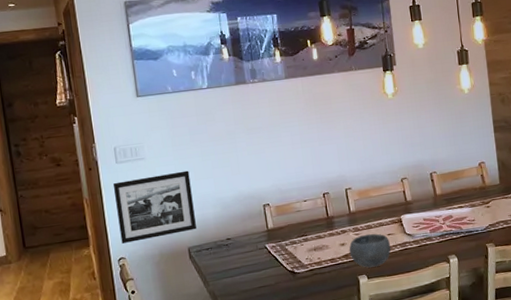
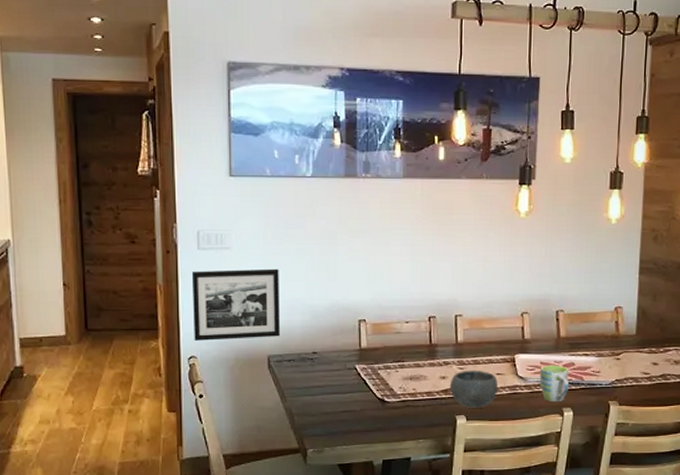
mug: none [423,219,451,252] -> present [539,365,569,401]

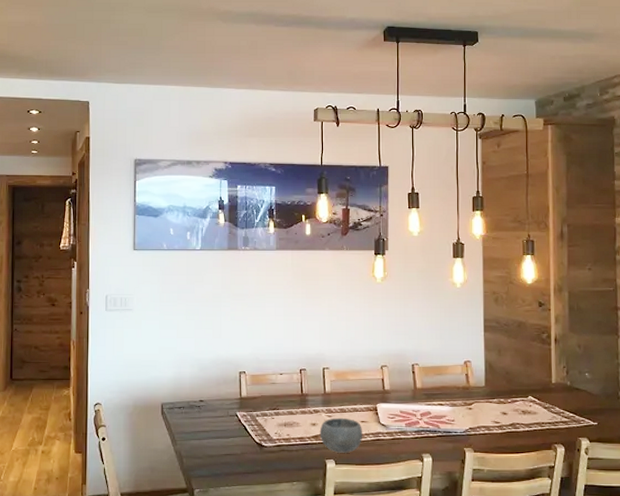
picture frame: present [191,268,280,341] -> none [99,327,172,389]
mug: present [539,365,569,401] -> none [399,413,426,448]

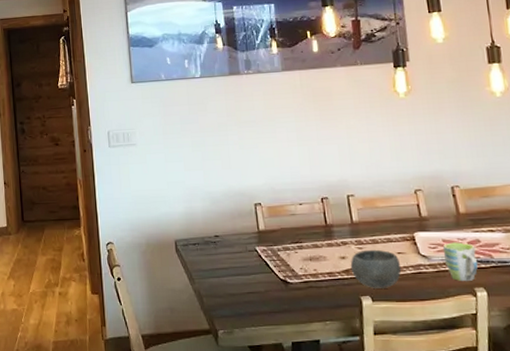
mug: none [399,413,426,448] -> present [442,242,478,281]

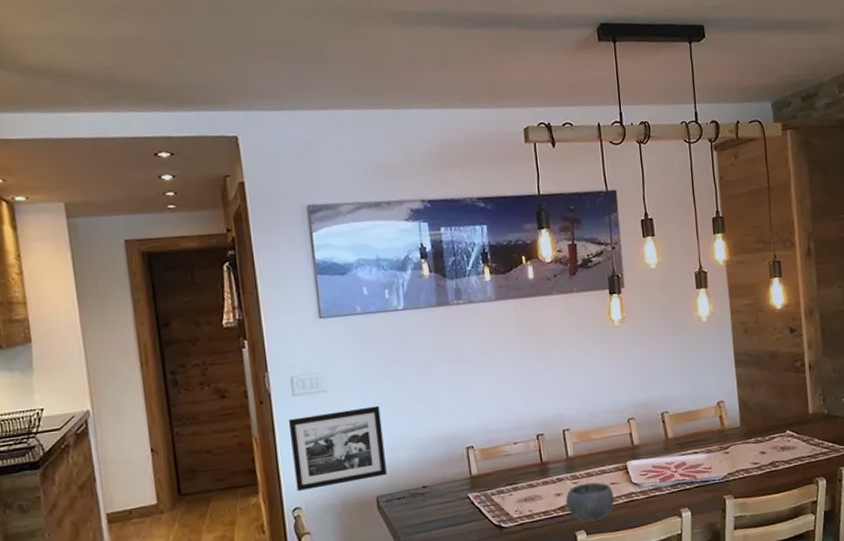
picture frame: none [105,160,184,228] -> present [288,405,387,491]
mug: present [442,242,478,281] -> none [652,466,683,505]

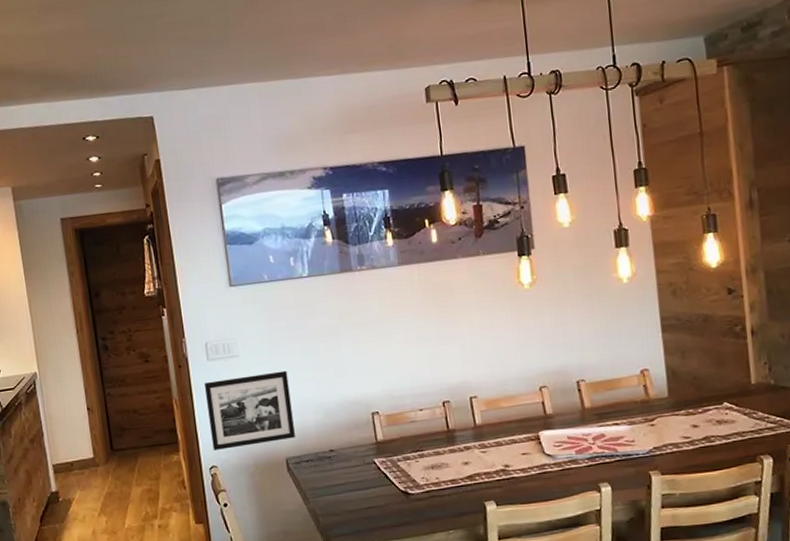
bowl: present [565,482,615,522] -> none [473,452,526,493]

